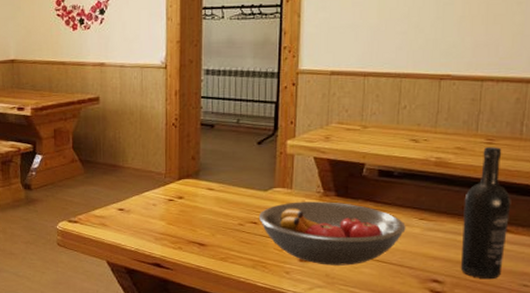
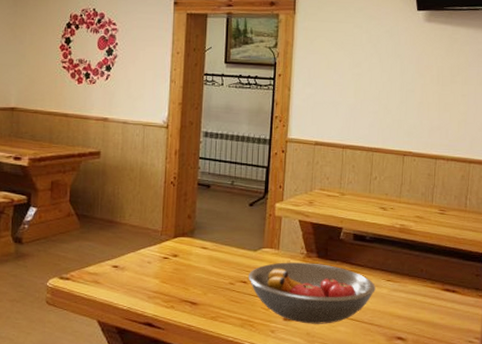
wine bottle: present [460,147,511,280] -> none [419,217,459,337]

